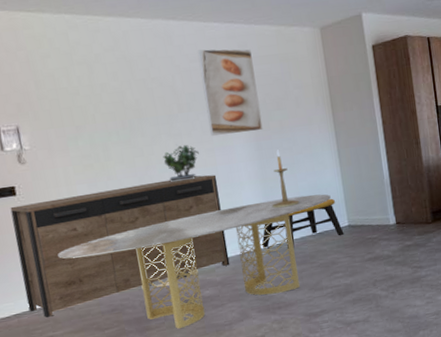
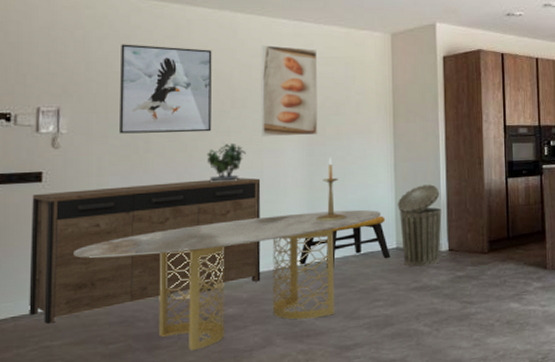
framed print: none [64,58,164,145] -> present [119,44,212,134]
trash can: none [344,166,389,241] -> present [397,184,442,267]

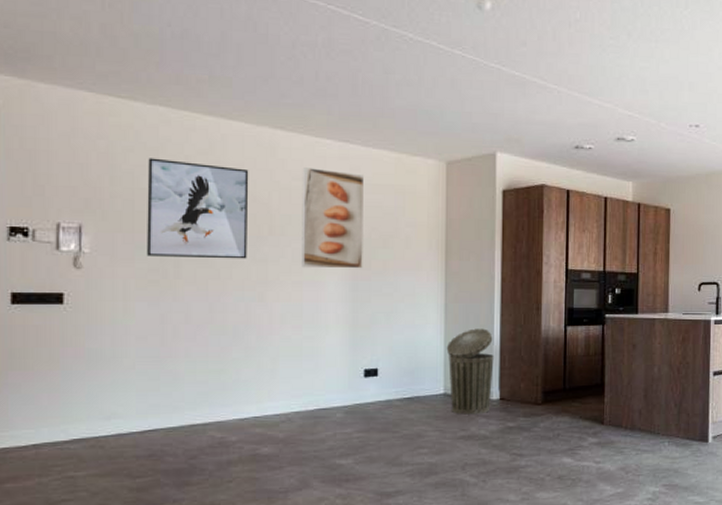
sideboard: present [29,177,261,325] -> none [51,311,300,454]
dining table: present [74,209,381,351] -> none [98,351,428,490]
potted plant: present [206,142,246,183] -> none [241,272,284,315]
bench: present [299,216,391,268] -> none [339,359,437,411]
candlestick: present [315,157,347,222] -> none [358,294,391,362]

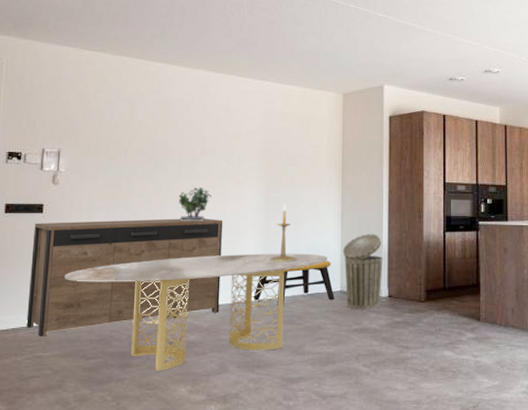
sideboard: none [51,311,300,454] -> present [26,218,223,338]
dining table: none [98,351,428,490] -> present [65,253,328,372]
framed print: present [147,158,249,259] -> none [107,96,187,176]
potted plant: none [241,272,284,315] -> present [178,186,212,222]
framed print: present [302,167,364,269] -> none [226,101,276,183]
bench: none [339,359,437,411] -> present [253,260,335,306]
candlestick: none [358,294,391,362] -> present [269,204,297,262]

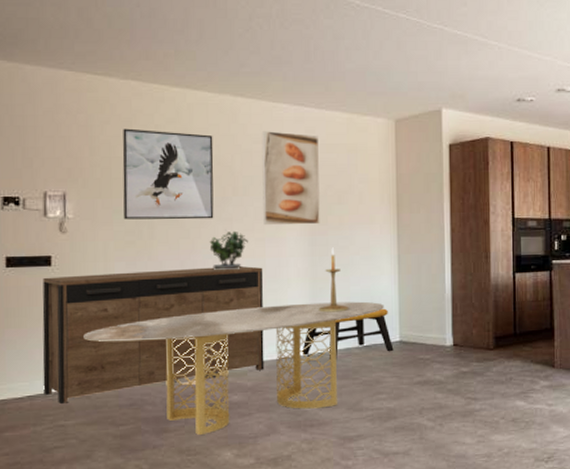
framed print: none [107,96,187,176] -> present [122,128,214,220]
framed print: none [226,101,276,183] -> present [262,131,320,226]
trash can: present [342,234,383,310] -> none [400,277,446,361]

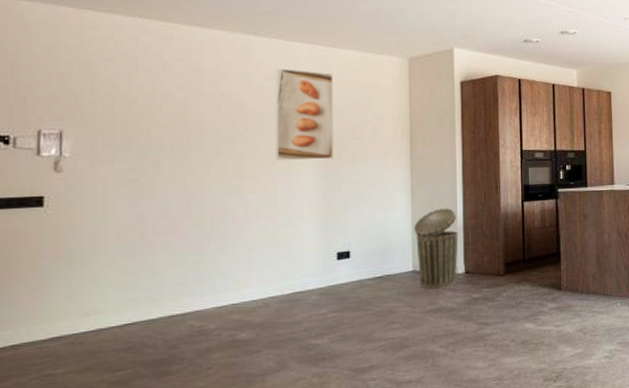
sideboard: present [42,266,265,405] -> none [30,202,275,353]
dining table: present [83,301,384,436] -> none [78,233,397,377]
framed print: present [122,128,214,220] -> none [127,65,225,157]
potted plant: present [209,230,248,271] -> none [218,166,259,208]
bench: present [302,308,394,360] -> none [314,239,407,292]
candlestick: present [318,247,349,313] -> none [331,181,363,246]
trash can: none [400,277,446,361] -> present [413,208,458,290]

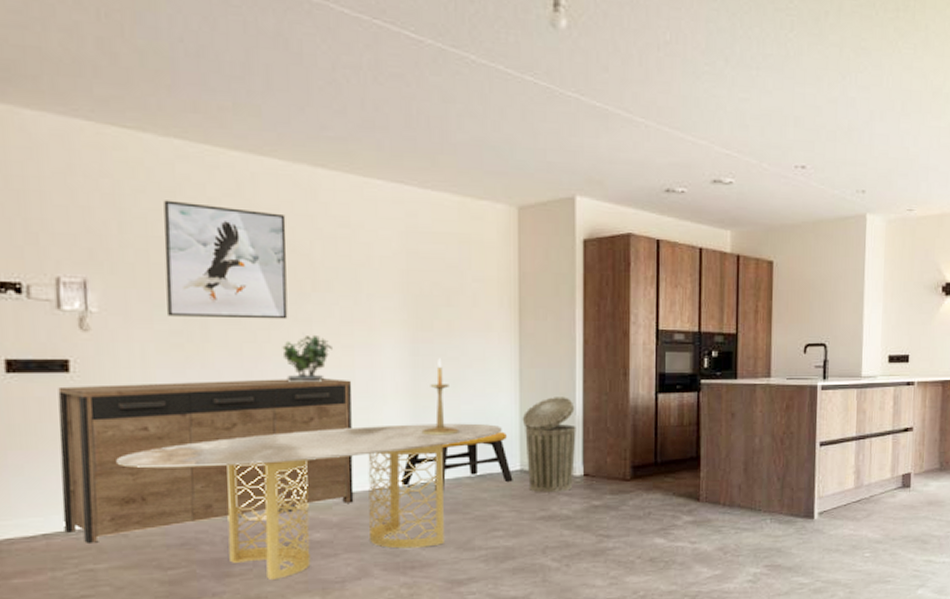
sideboard: none [30,202,275,353] -> present [58,378,354,545]
dining table: none [78,233,397,377] -> present [116,423,502,581]
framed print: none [127,65,225,157] -> present [164,200,288,319]
potted plant: none [218,166,259,208] -> present [282,334,332,383]
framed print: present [275,69,334,161] -> none [349,212,424,330]
bench: none [314,239,407,292] -> present [401,431,513,491]
candlestick: none [331,181,363,246] -> present [421,358,460,436]

